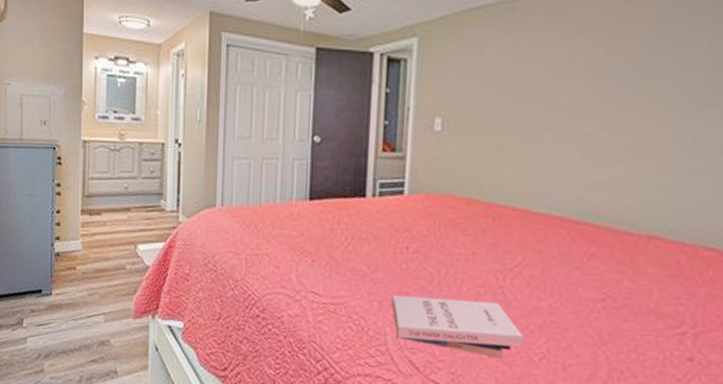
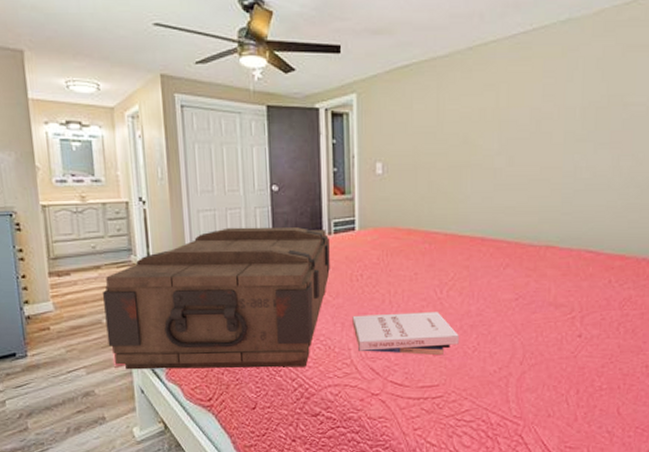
ammo crate: none [129,179,373,348] -> present [103,227,330,370]

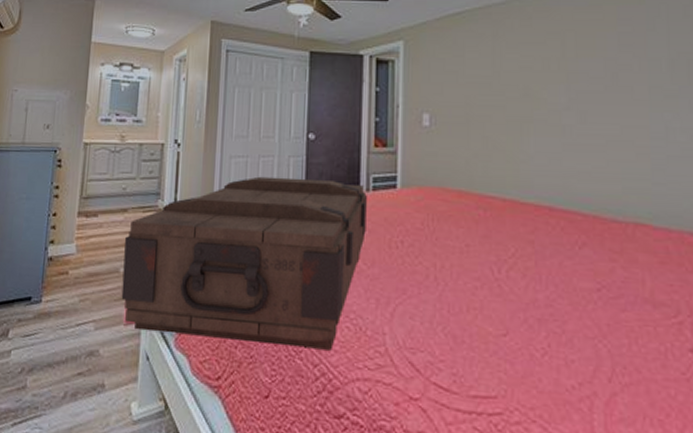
books: present [352,312,460,356] -> none [389,290,525,356]

